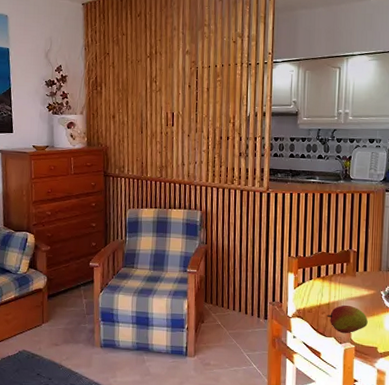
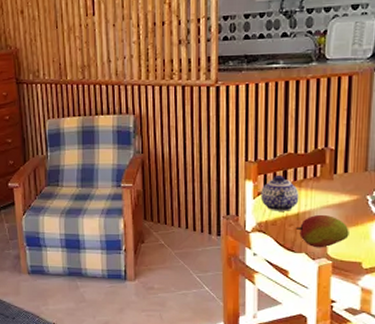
teapot: none [300,269,330,301] -> present [260,174,299,211]

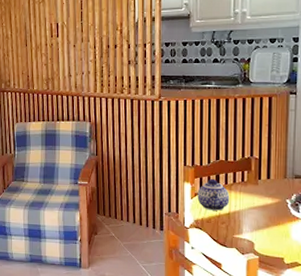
fruit: present [295,214,349,248] -> none [227,214,273,244]

